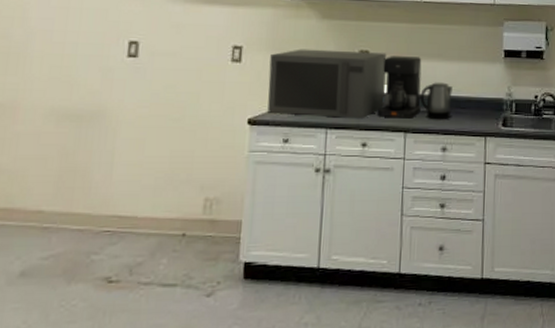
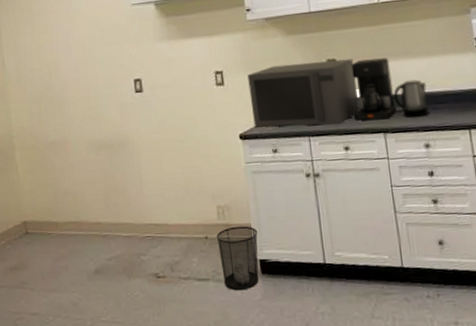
waste bin: none [195,223,249,299] -> present [216,226,259,291]

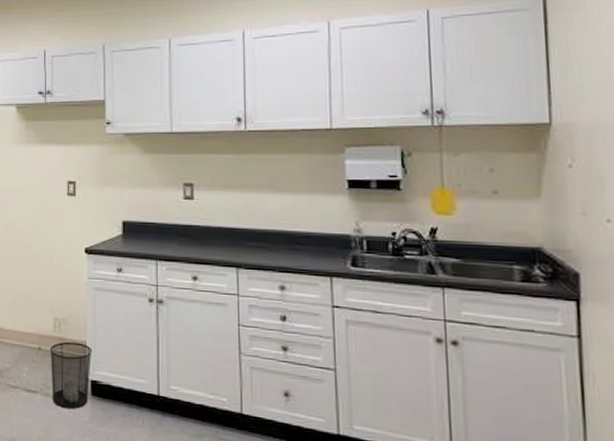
microwave: present [247,59,360,128] -> none [100,183,214,253]
coffee maker: present [351,57,397,121] -> none [206,188,253,254]
kettle: present [393,79,429,117] -> none [251,216,288,256]

